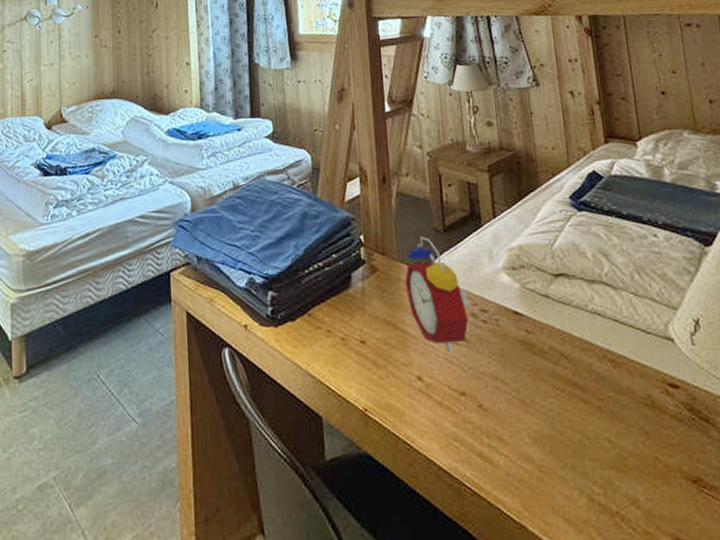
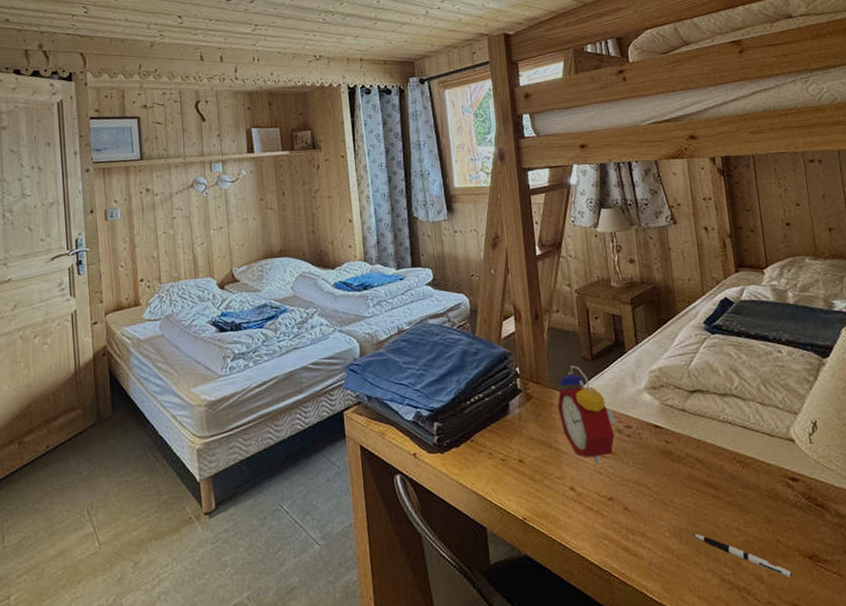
pen: none [557,442,674,504] -> present [693,533,792,577]

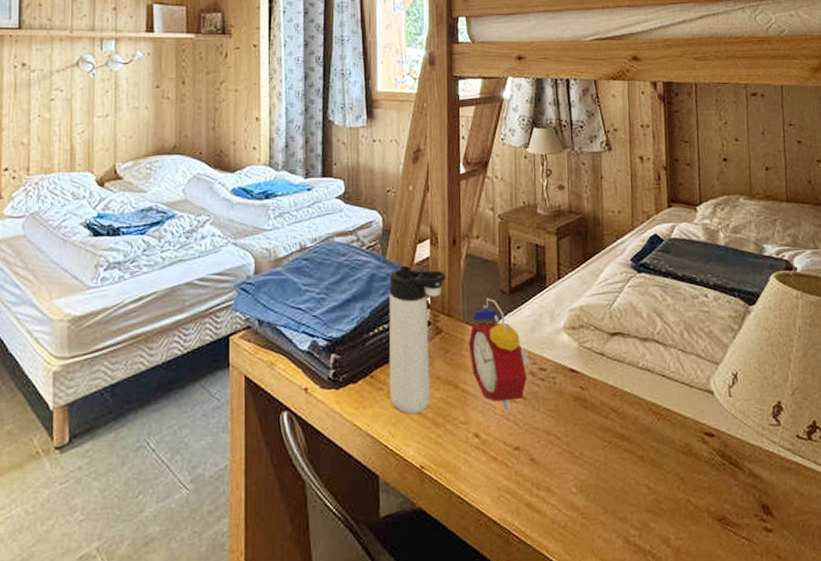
thermos bottle: none [480,340,532,473] -> present [389,265,446,415]
pen: present [693,533,792,577] -> none [601,490,700,541]

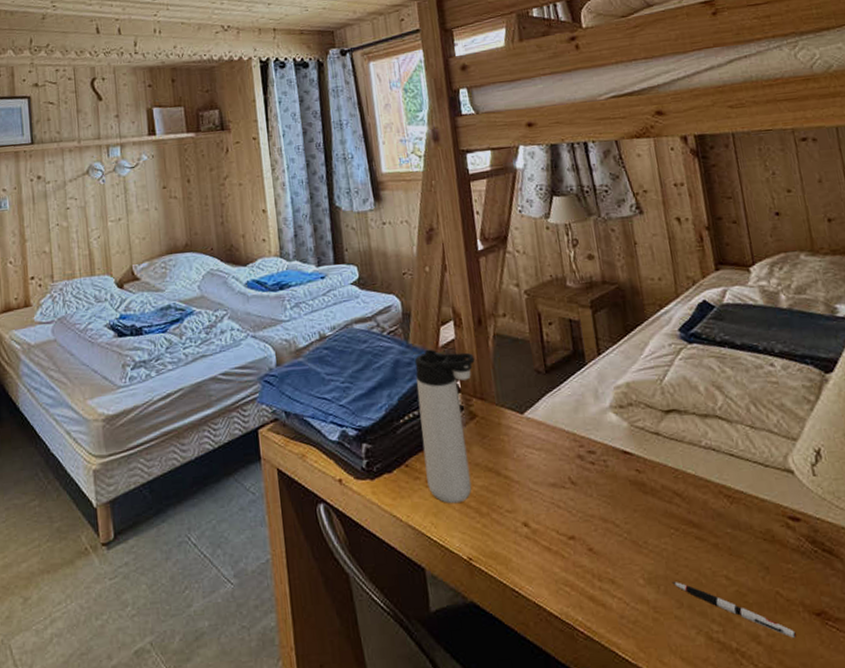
alarm clock: present [468,298,531,411] -> none [506,378,577,497]
pen: none [601,490,700,541] -> present [673,582,796,638]

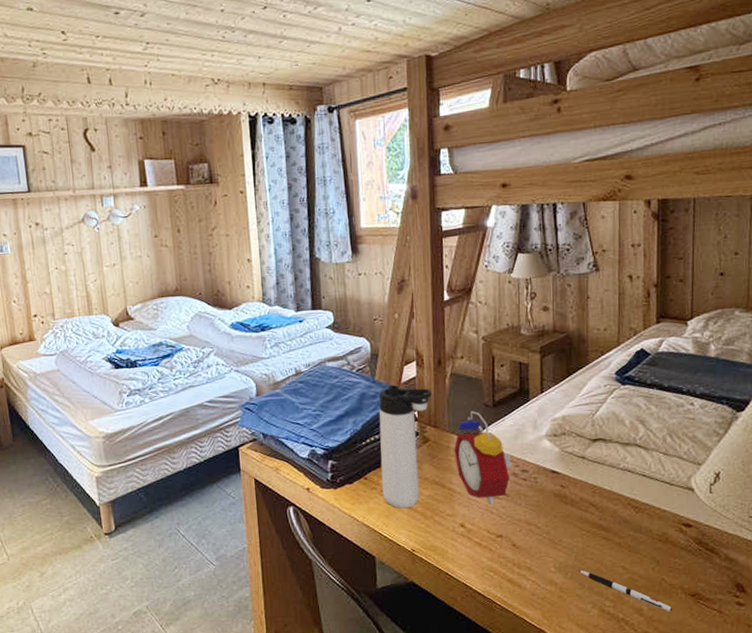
alarm clock: none [506,378,577,497] -> present [454,411,513,505]

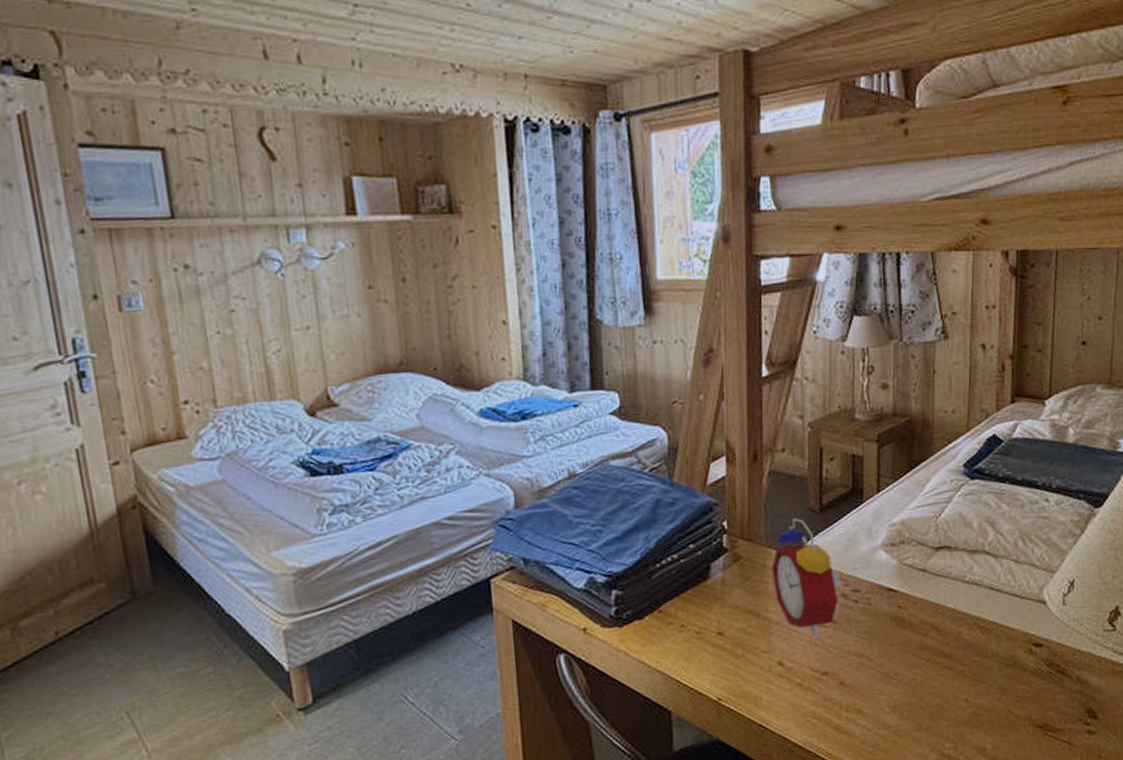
thermos bottle: present [378,384,432,509] -> none [678,487,745,647]
pen: present [579,570,672,612] -> none [916,707,1018,749]

